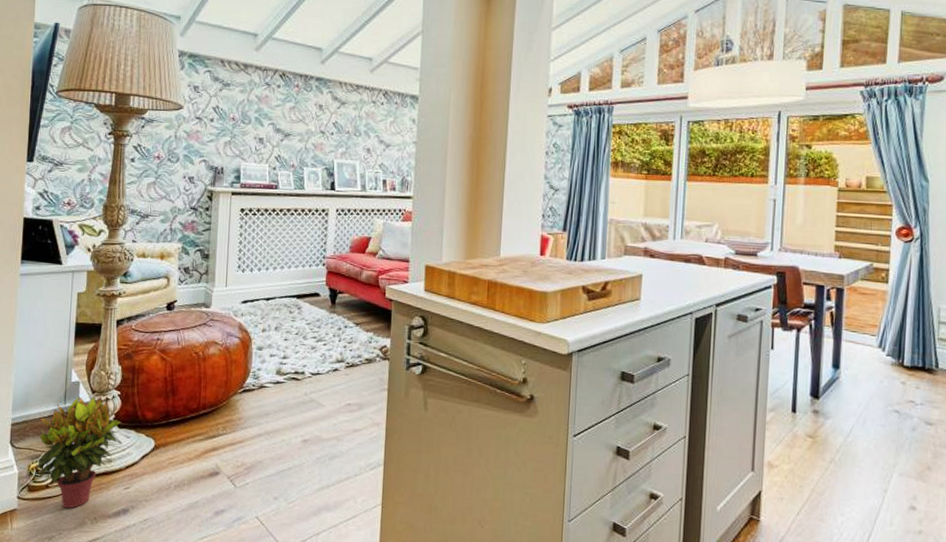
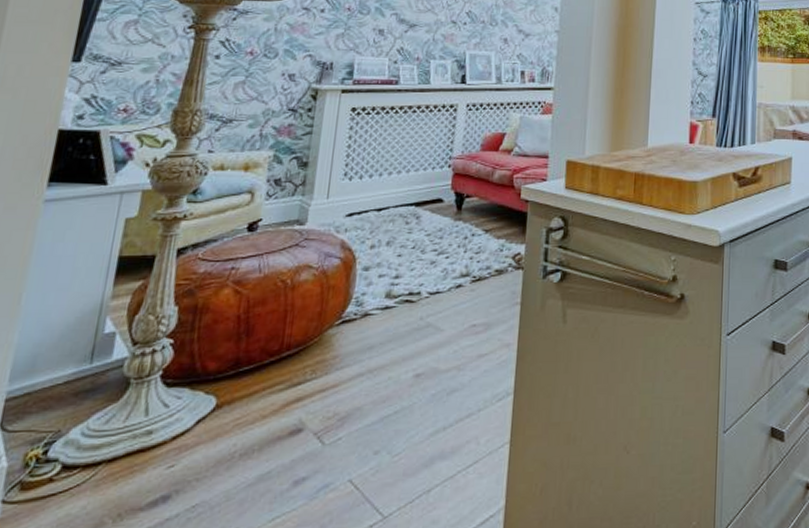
potted plant: present [33,396,122,509] -> none [31,349,172,507]

